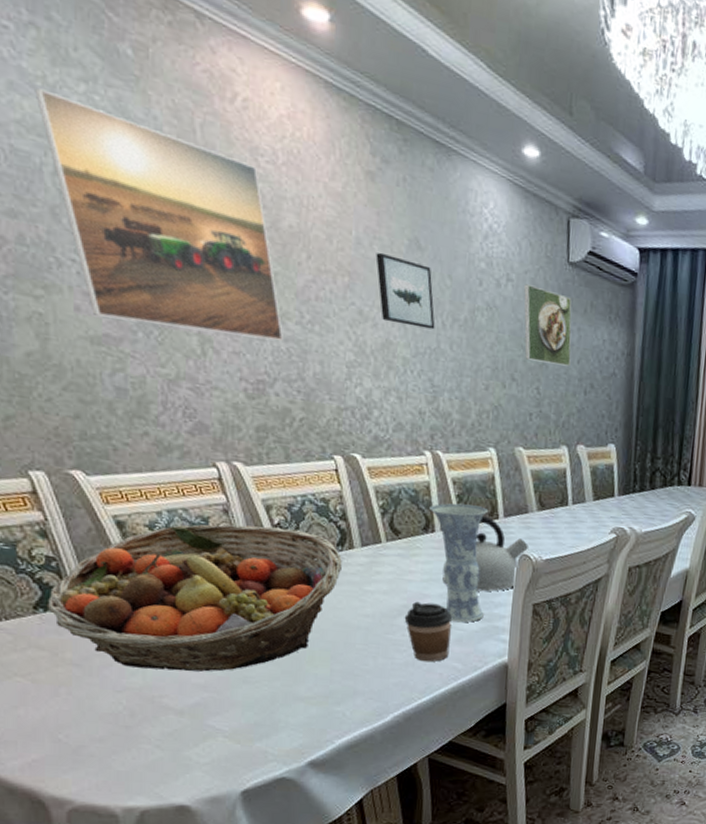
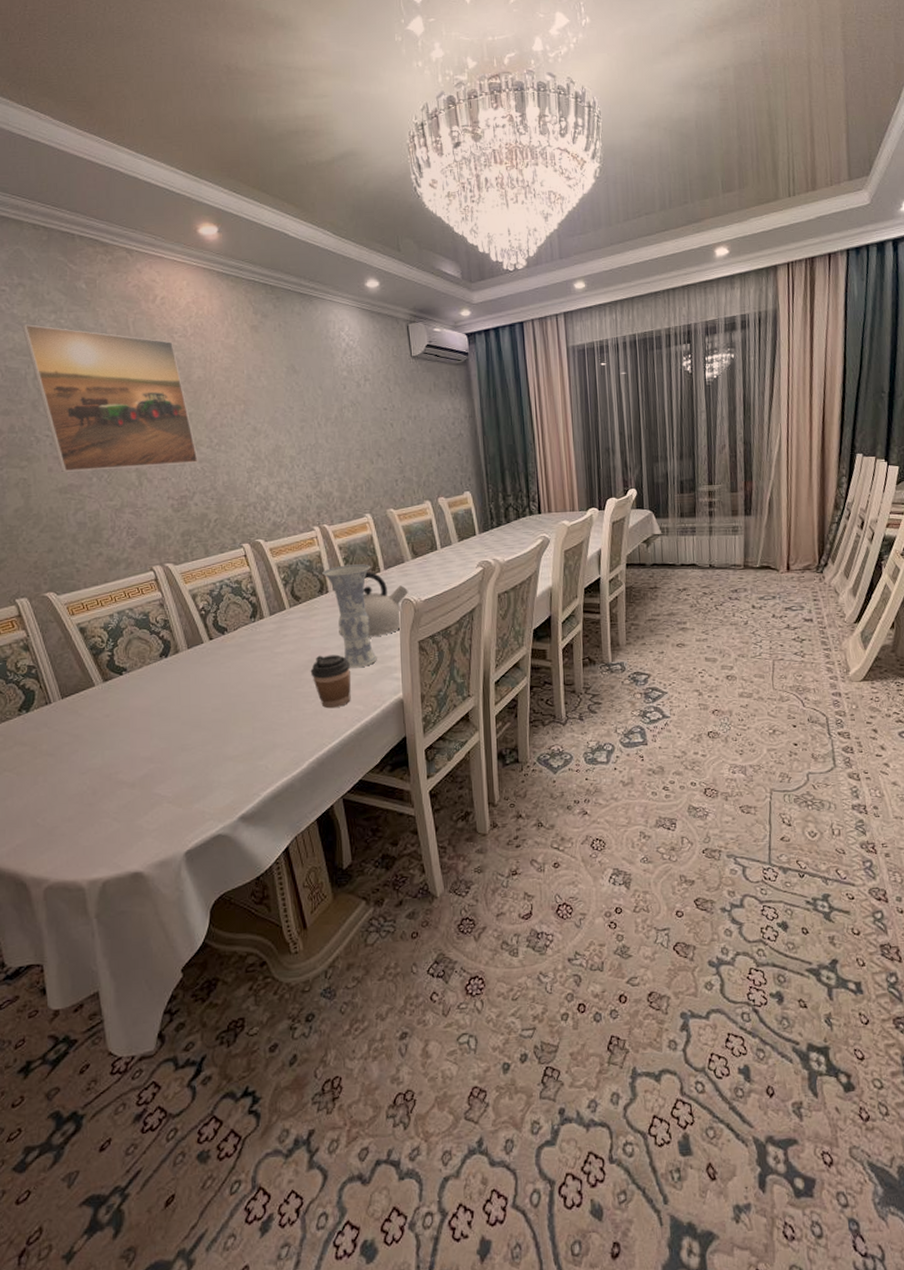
fruit basket: present [46,524,342,672] -> none [28,610,255,750]
wall art: present [375,252,435,330] -> none [263,381,313,432]
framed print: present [524,284,572,367] -> none [379,380,424,438]

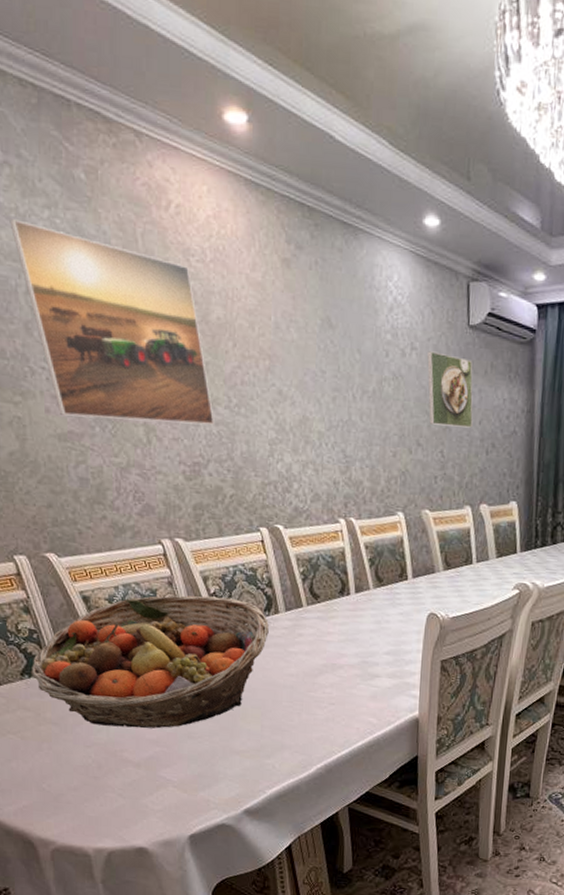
fruit basket: none [28,610,255,750] -> present [30,595,269,729]
coffee cup: present [310,654,351,709] -> none [324,661,367,718]
vase: present [322,564,377,669] -> none [345,566,399,680]
kettle: present [339,571,409,638] -> none [358,577,437,650]
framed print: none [379,380,424,438] -> present [427,351,473,428]

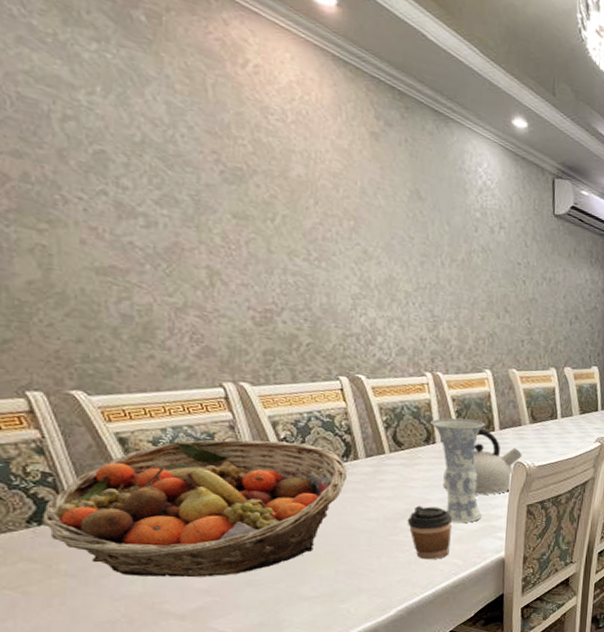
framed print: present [9,219,214,425] -> none [44,44,291,275]
coffee cup: none [324,661,367,718] -> present [407,505,452,560]
vase: none [345,566,399,680] -> present [430,417,486,524]
kettle: none [358,577,437,650] -> present [443,428,523,495]
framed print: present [427,351,473,428] -> none [515,231,558,301]

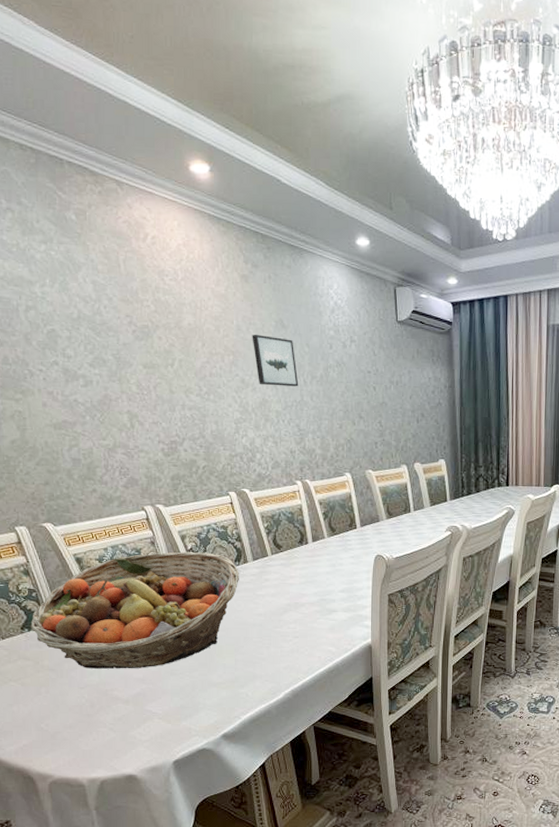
wall art: none [379,201,435,268] -> present [252,334,299,387]
coffee cup: present [407,505,452,560] -> none [288,600,325,648]
vase: present [430,417,486,524] -> none [303,519,350,614]
kettle: present [443,428,523,495] -> none [316,527,382,588]

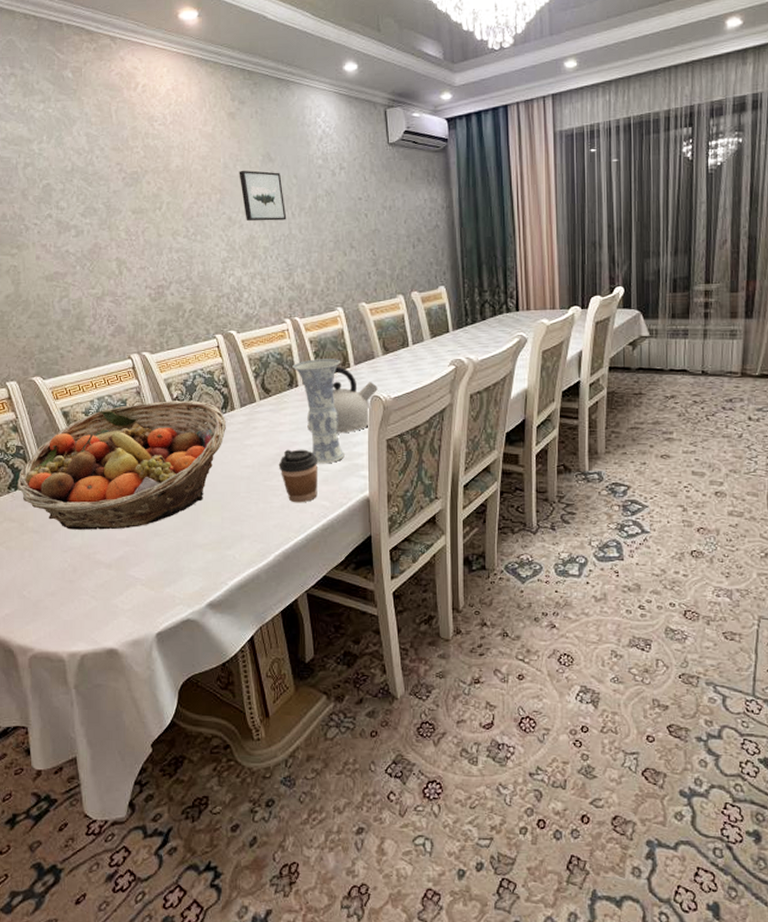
coffee cup: none [288,600,325,648] -> present [278,449,318,503]
vase: none [303,519,350,614] -> present [292,359,345,464]
kettle: none [316,527,382,588] -> present [307,366,379,434]

